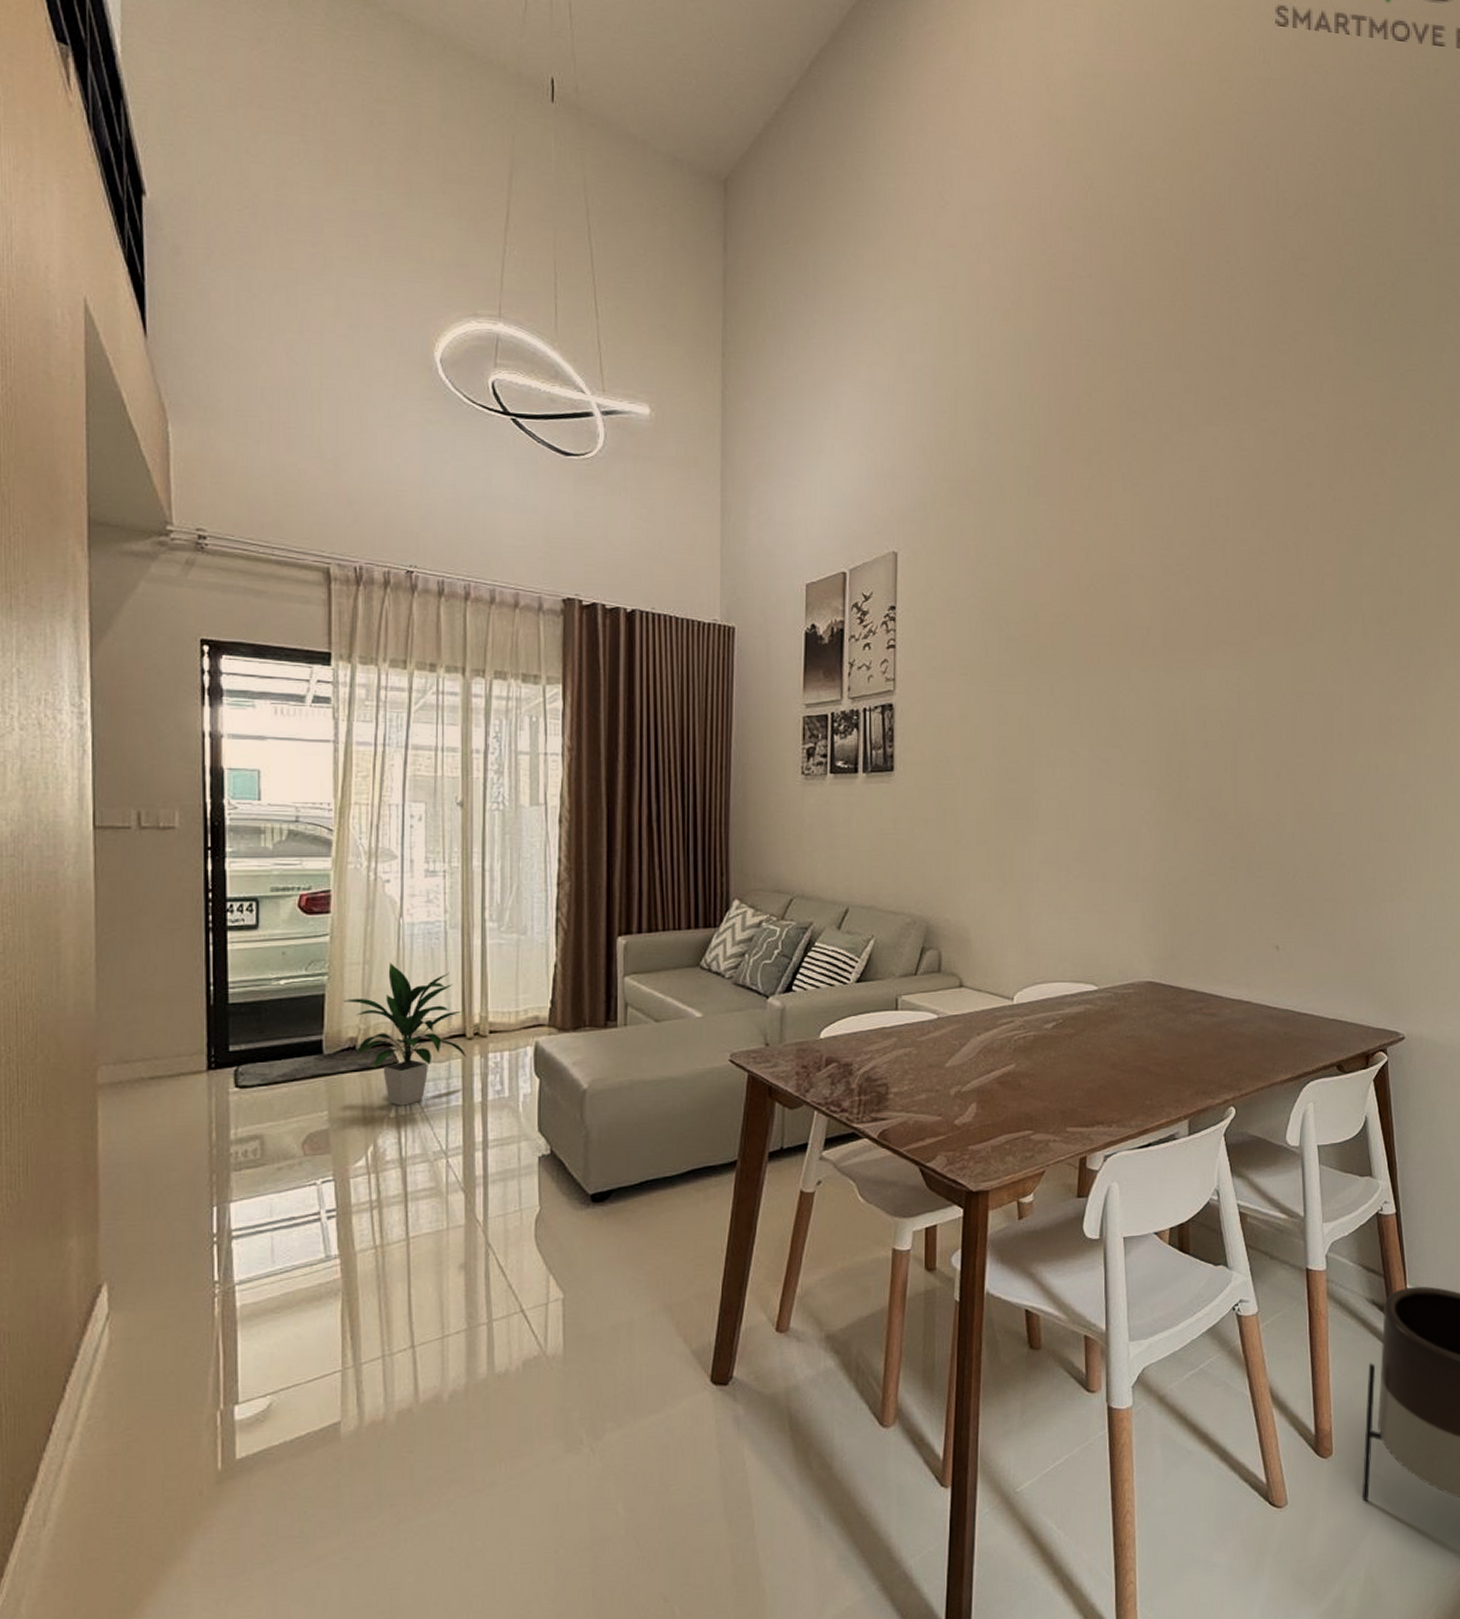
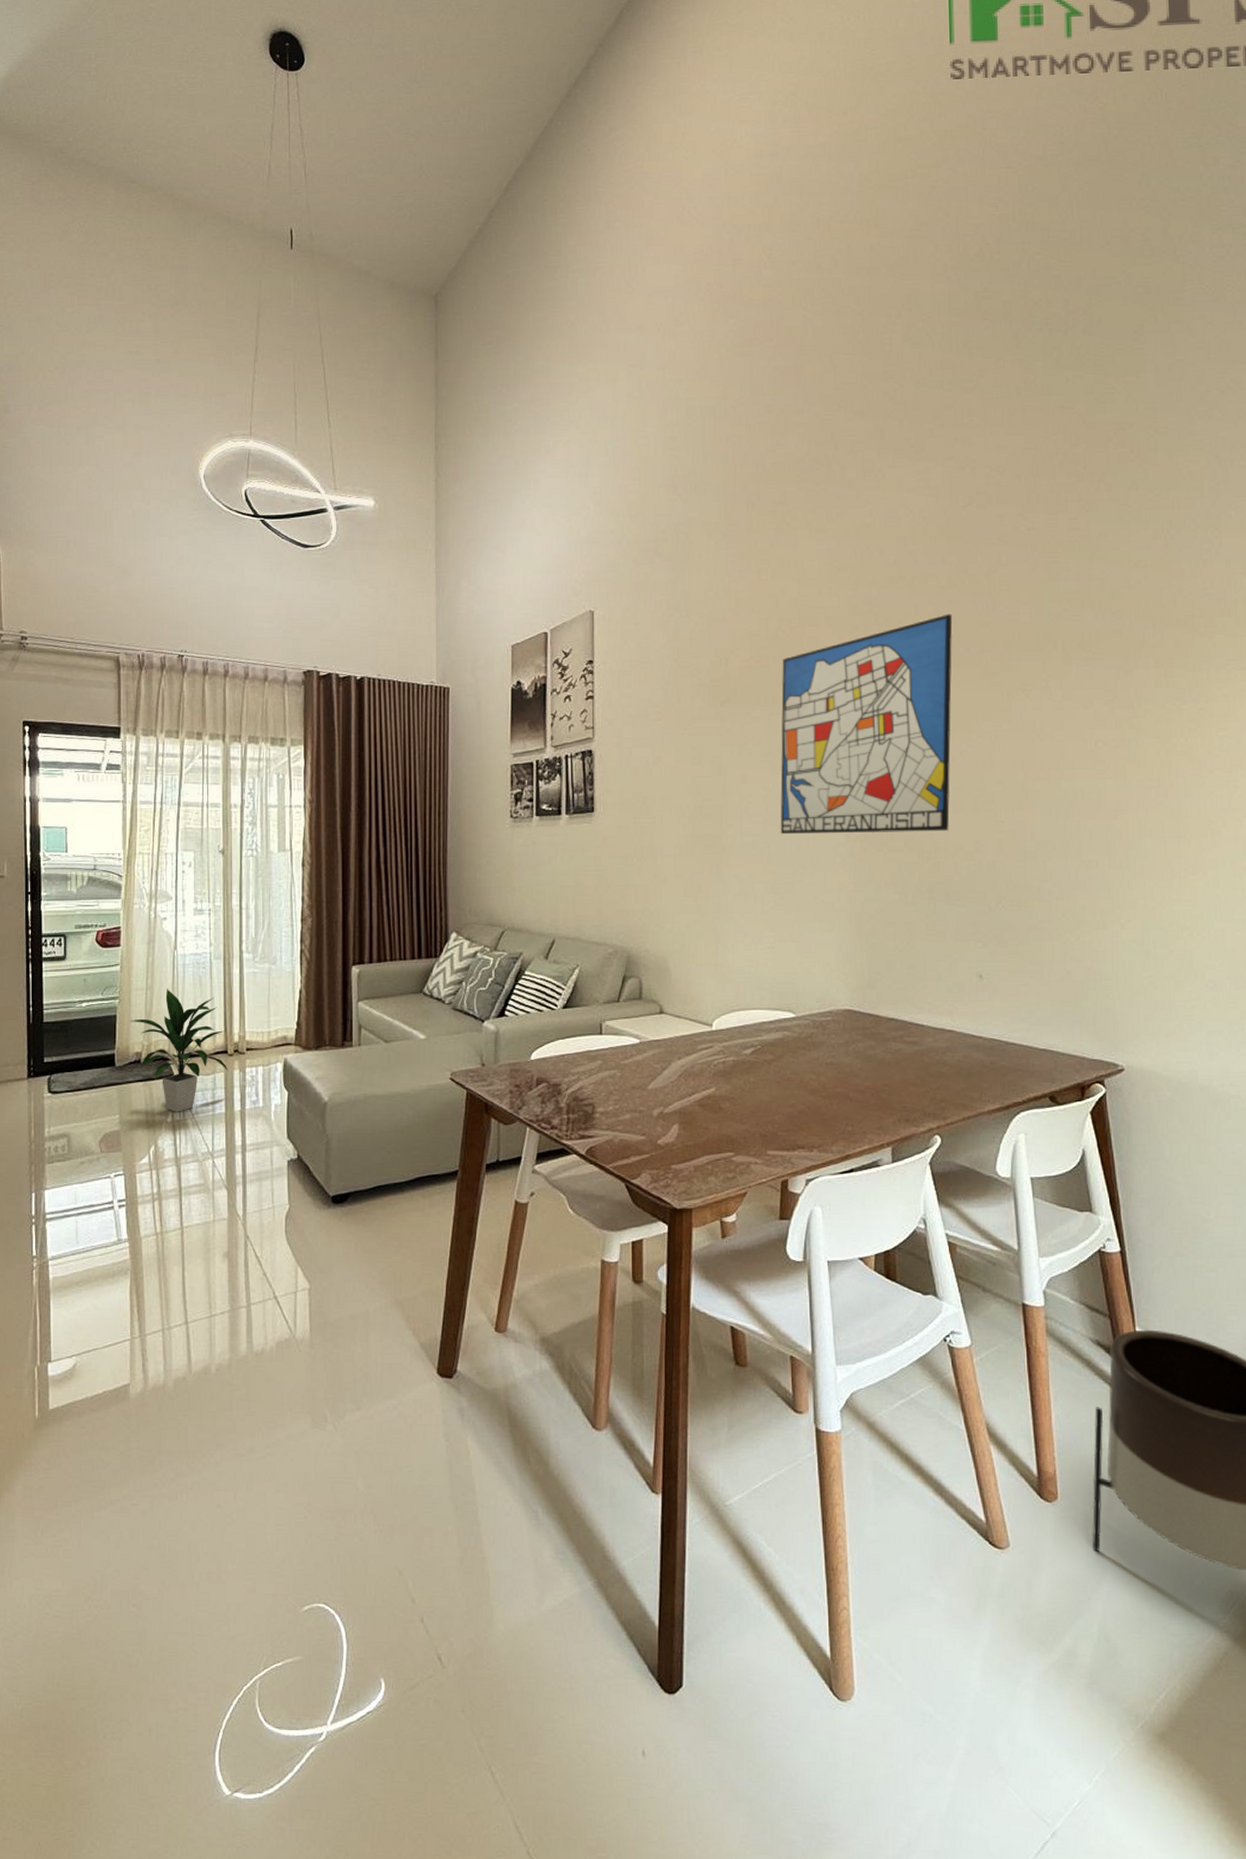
wall art: none [1087,580,1261,802] -> present [780,614,953,834]

